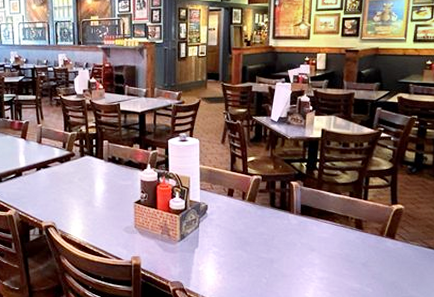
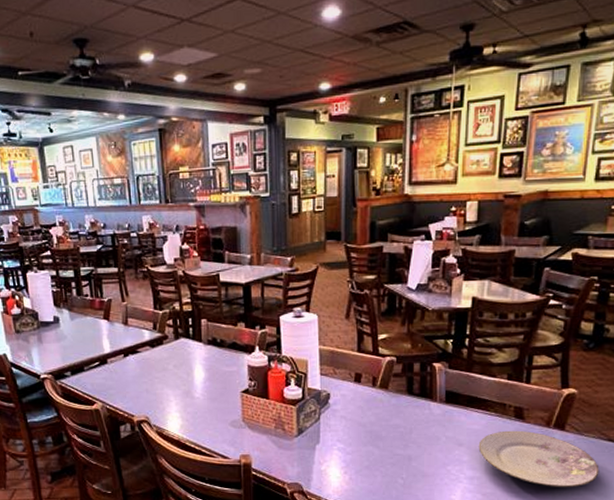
plate: none [327,238,422,286] -> present [478,430,599,487]

